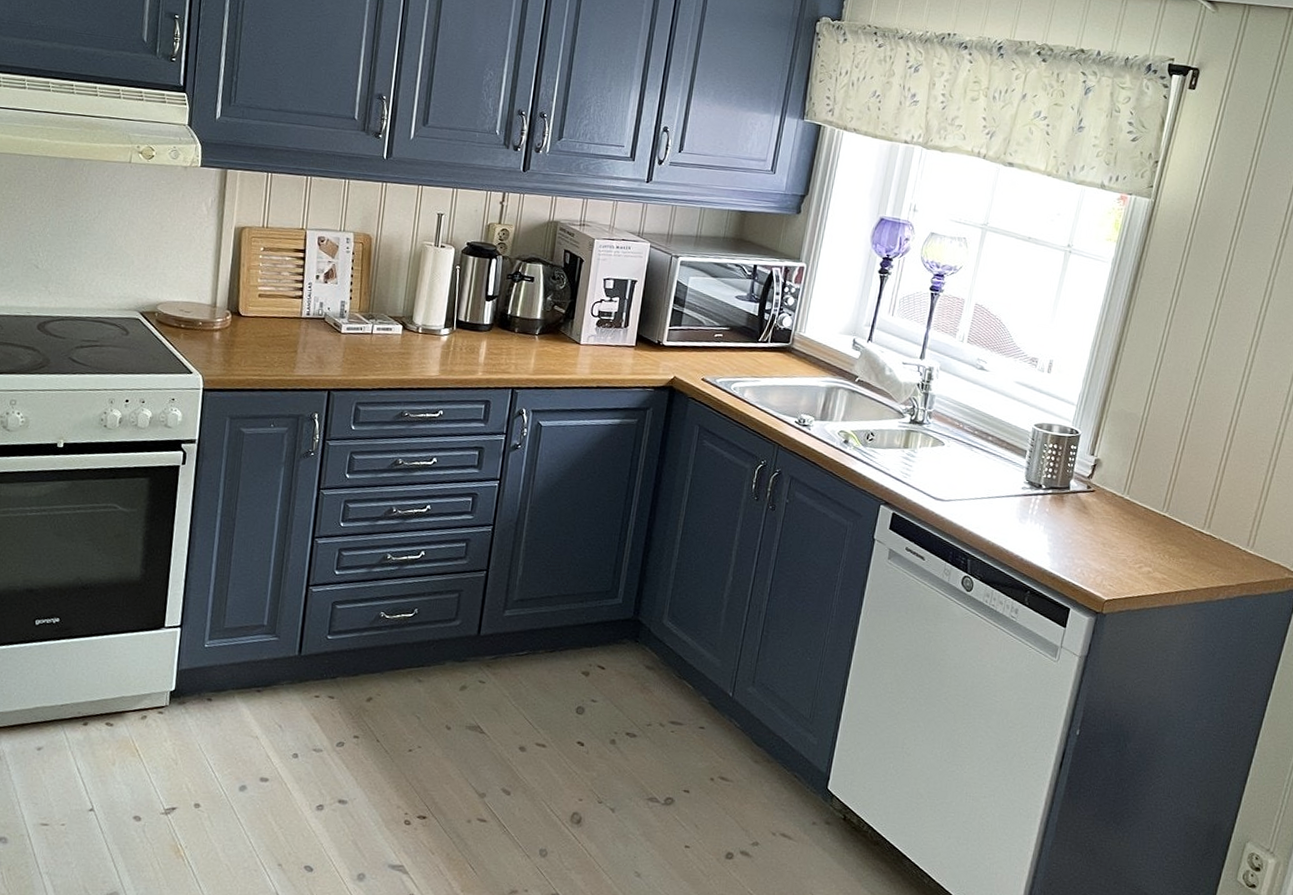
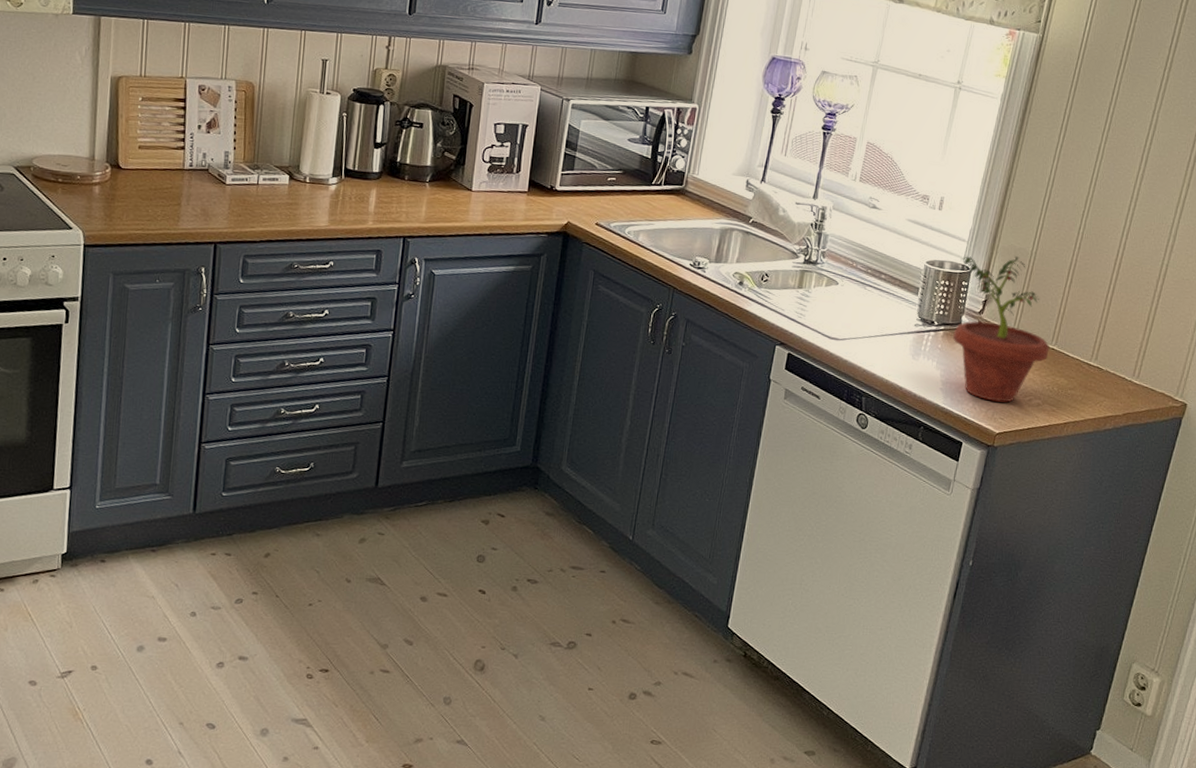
potted plant: none [1061,419,1161,570] -> present [953,256,1050,403]

